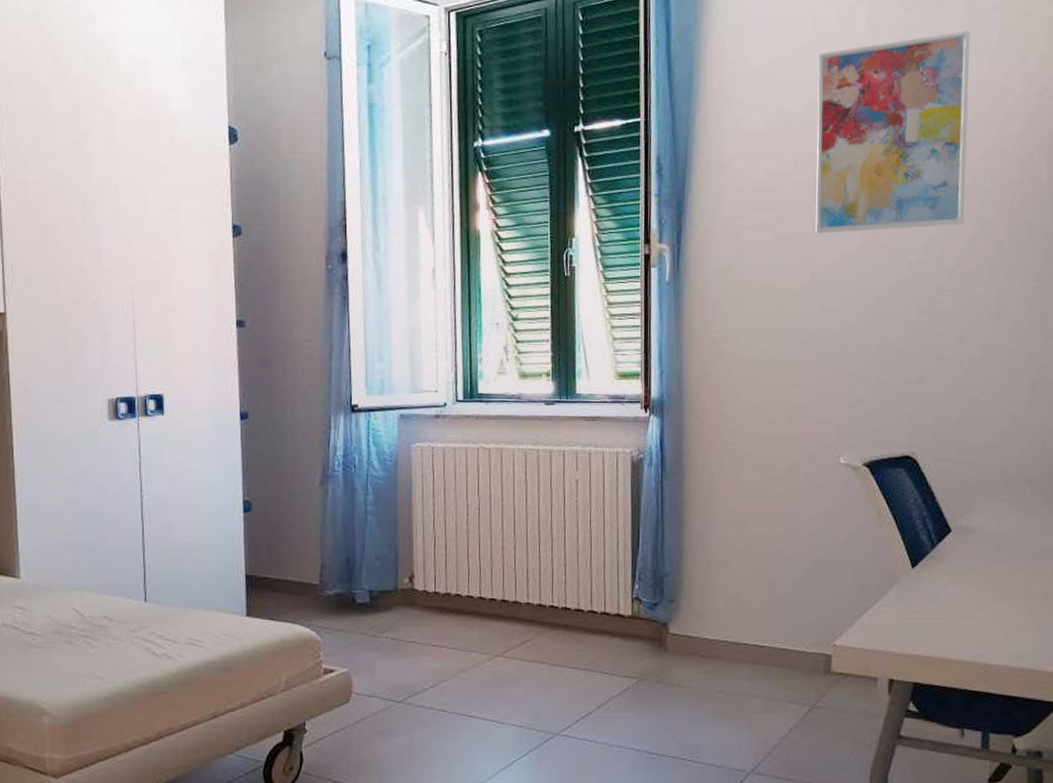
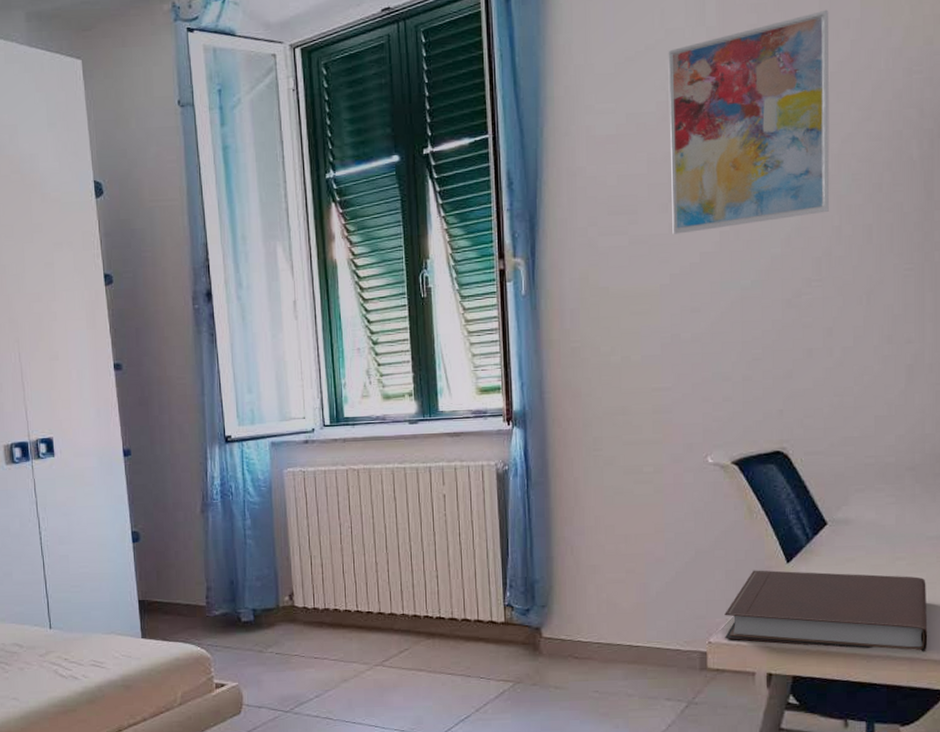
notebook: none [849,574,1042,664] -> present [725,570,928,652]

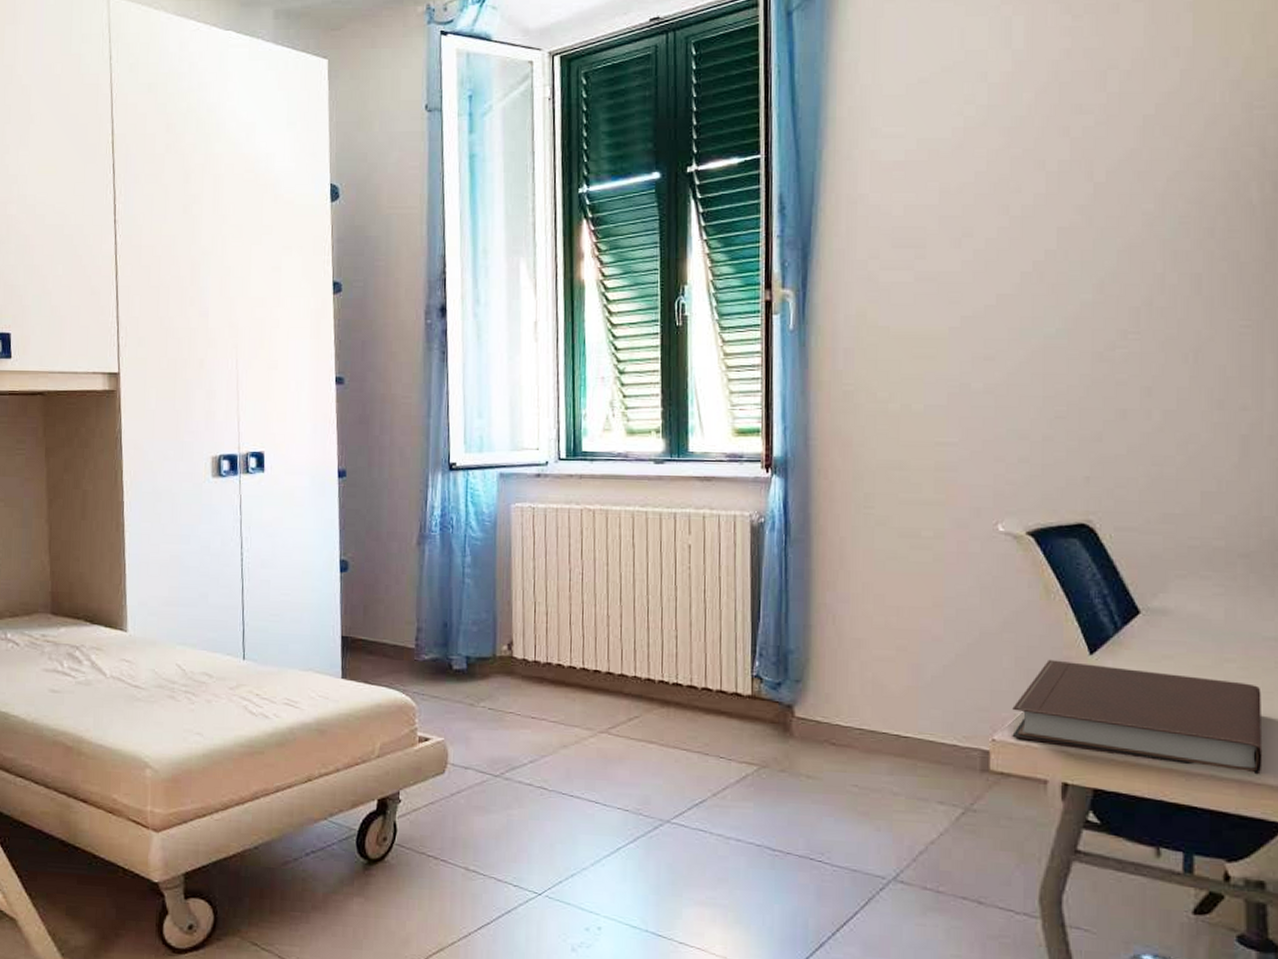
wall art: present [668,9,830,234] -> none [965,36,1156,273]

